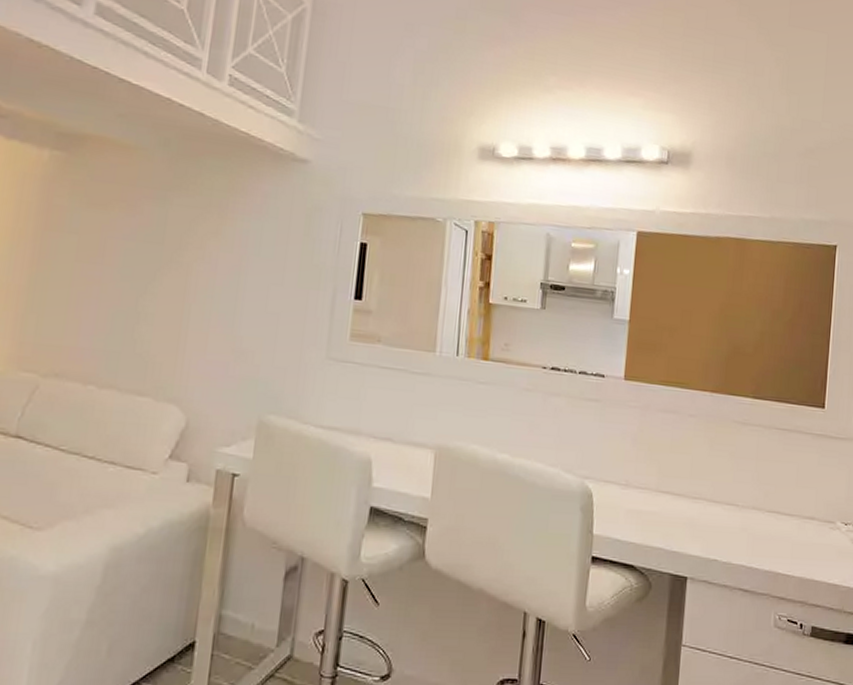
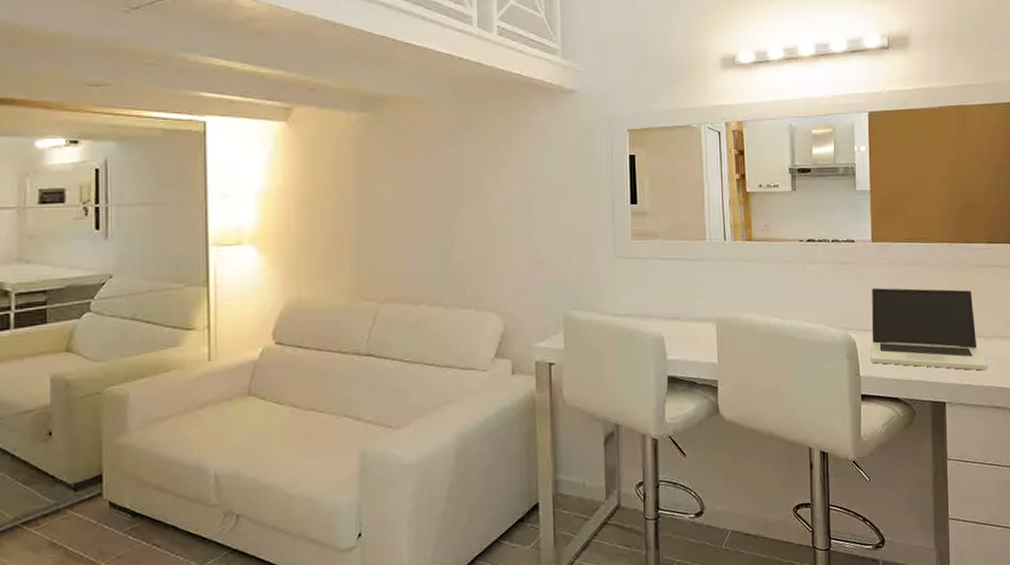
laptop: none [607,433,739,546] -> present [871,288,988,371]

